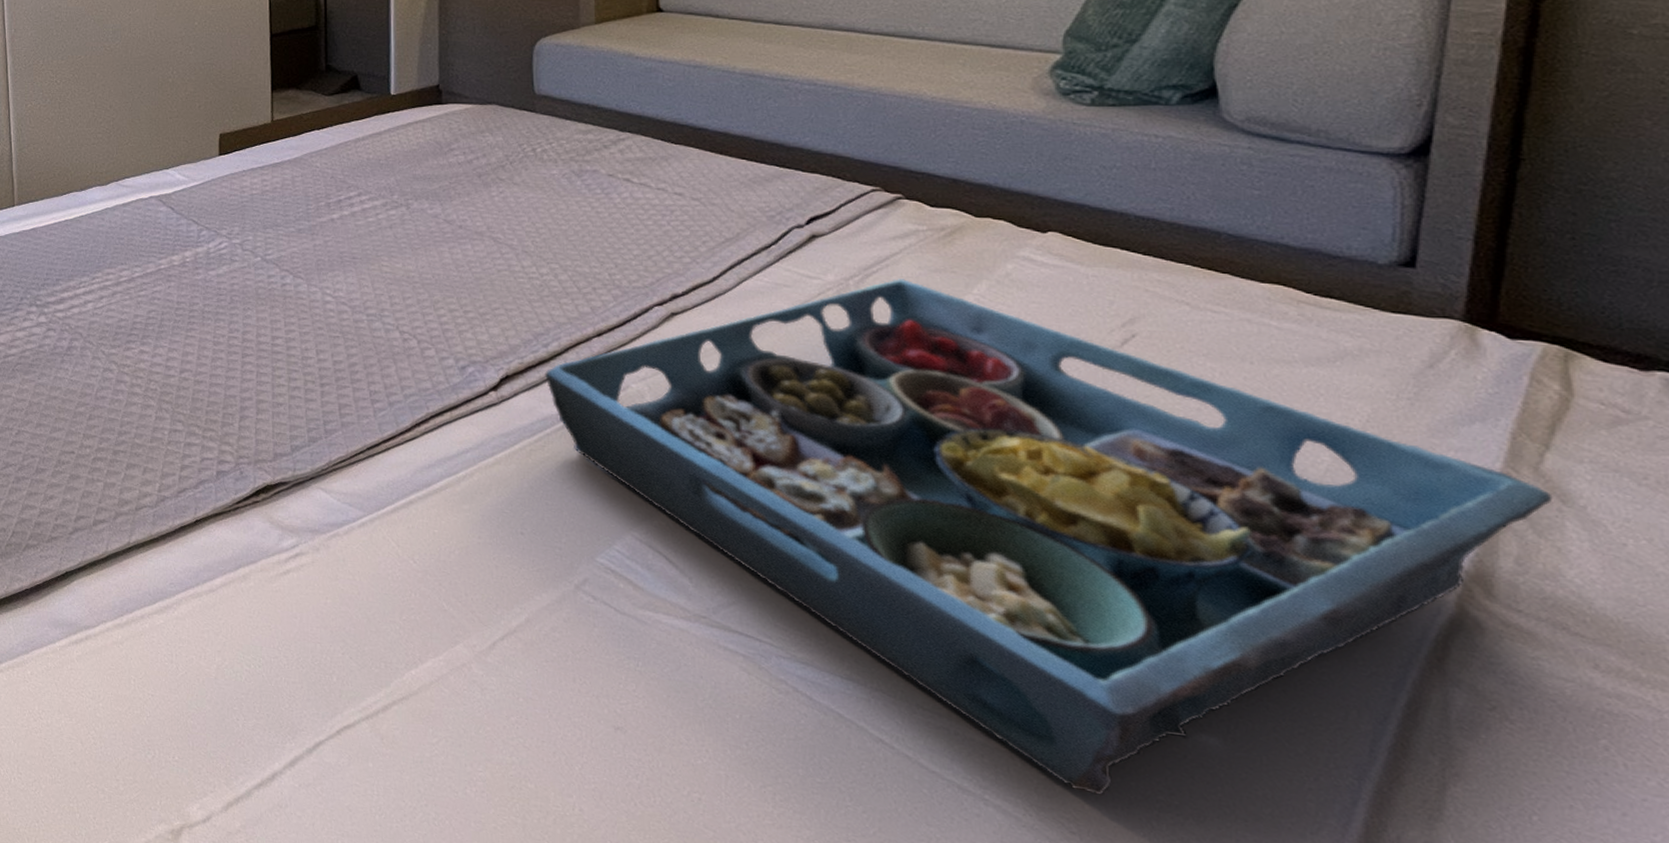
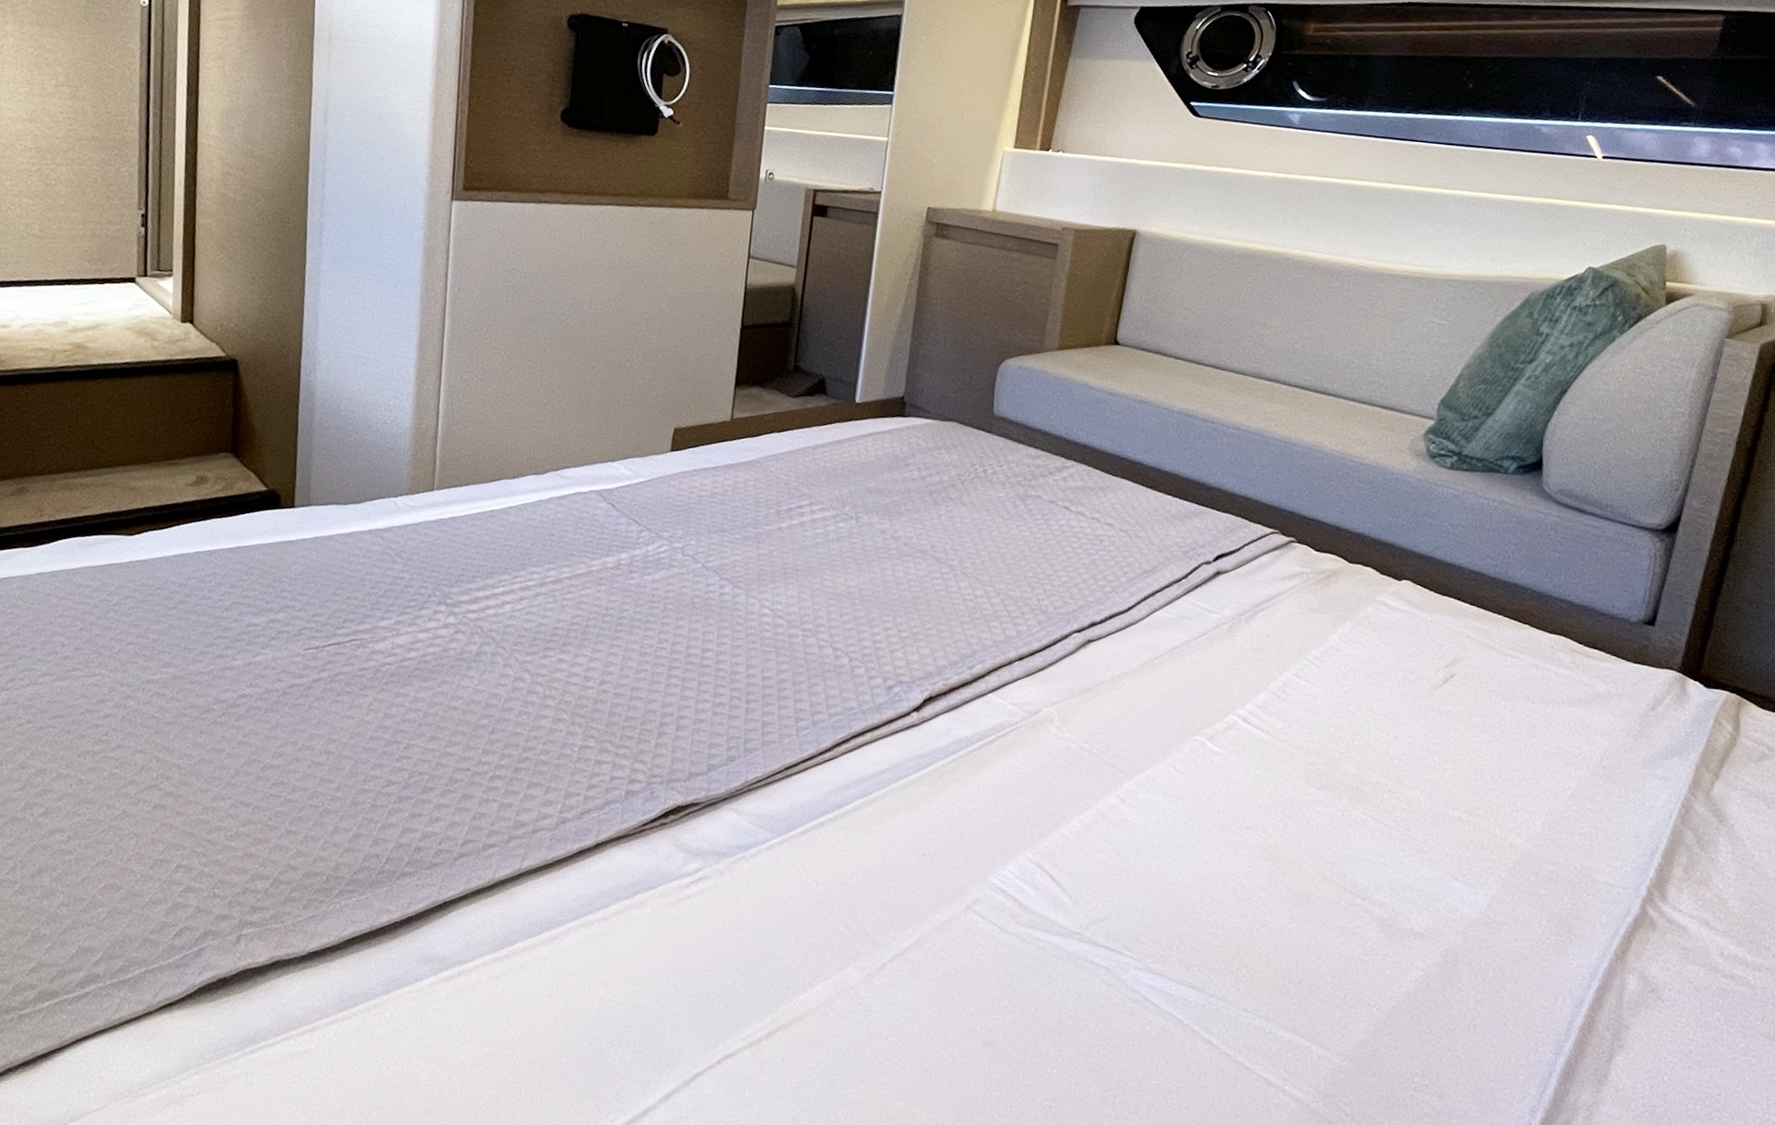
serving tray: present [545,278,1553,795] -> none [966,616,1715,1080]

